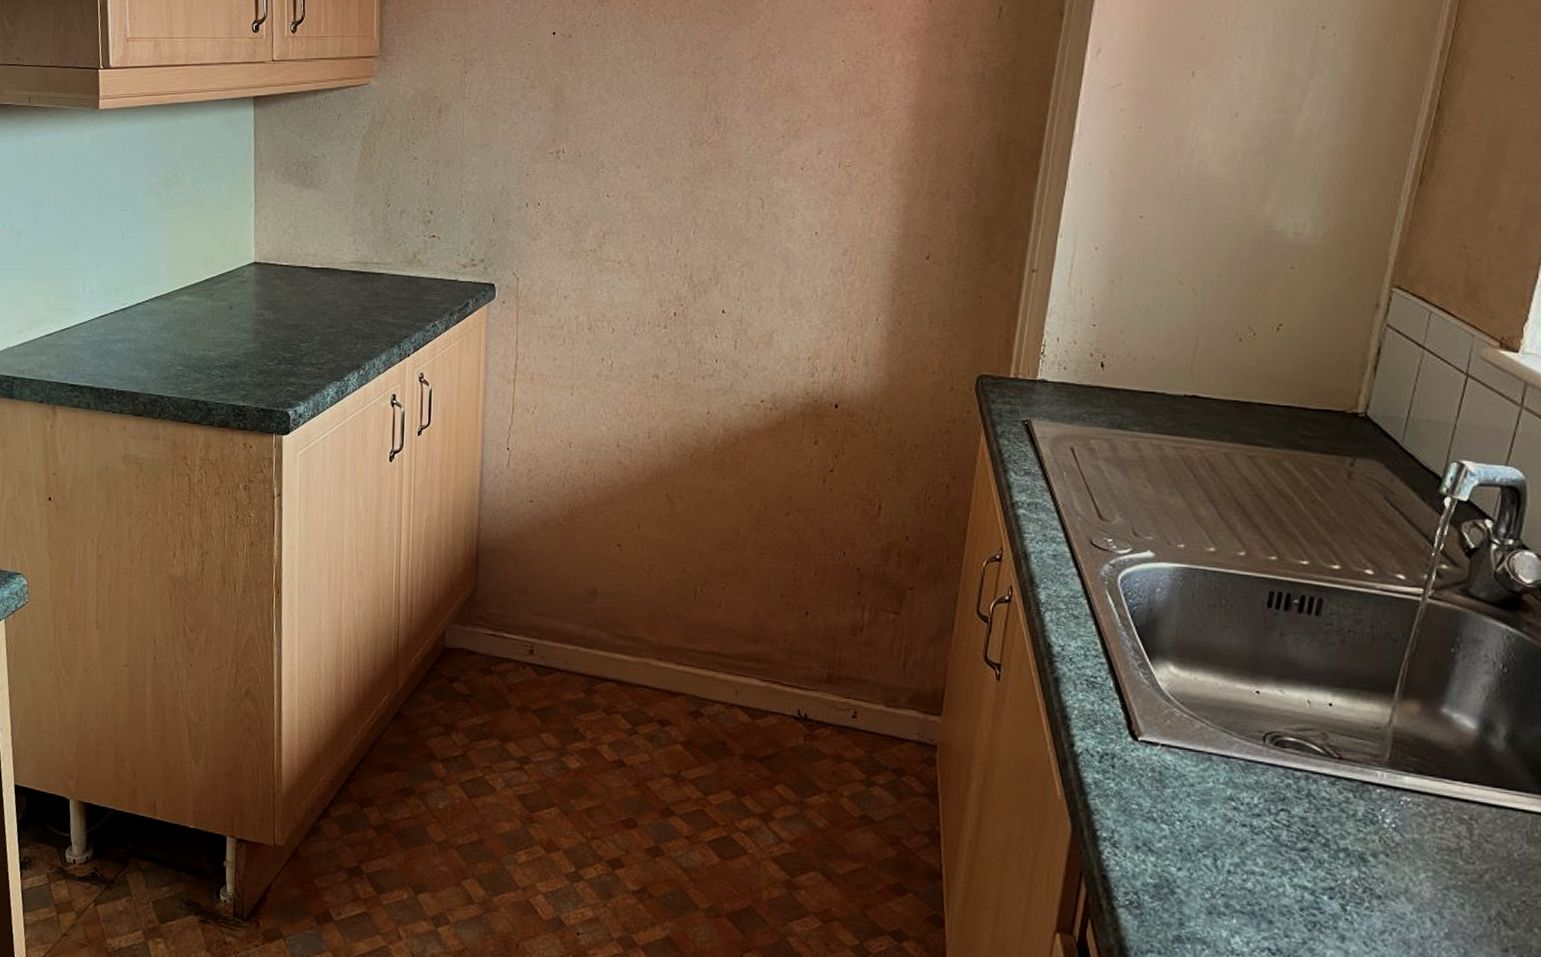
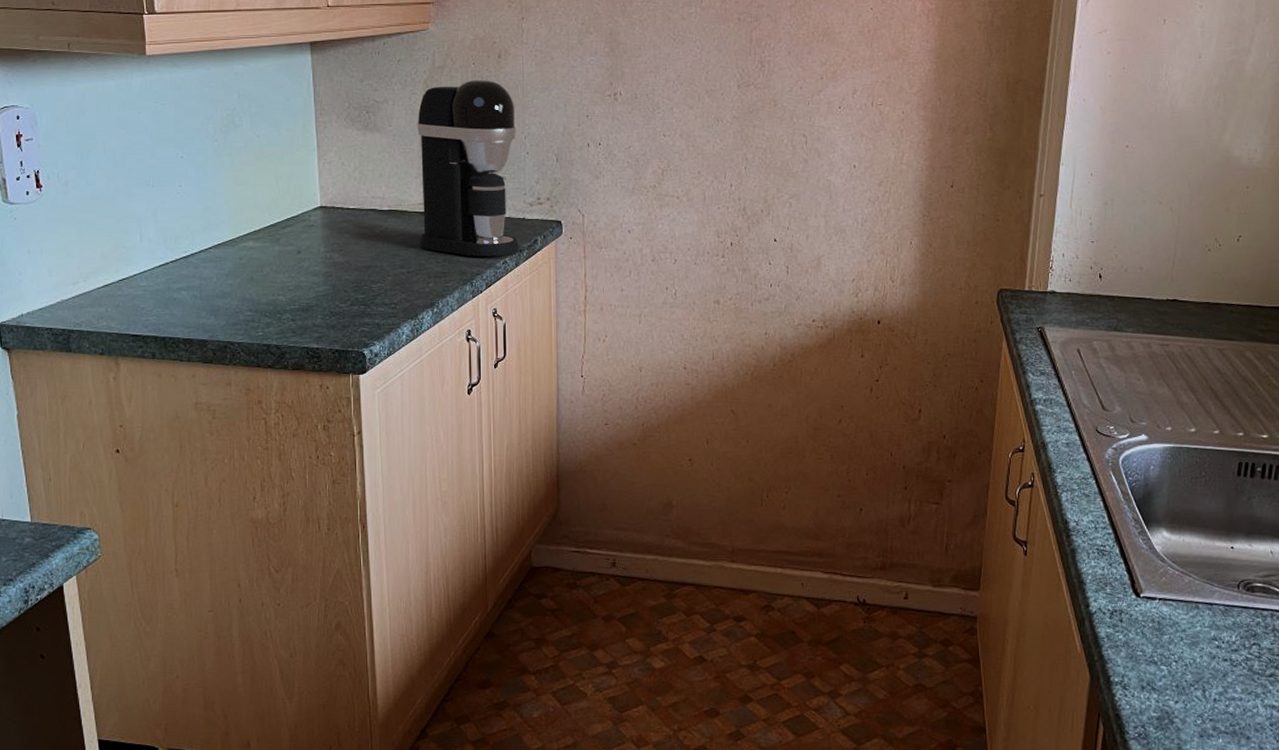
coffee maker: none [350,135,453,319] -> present [417,79,519,257]

